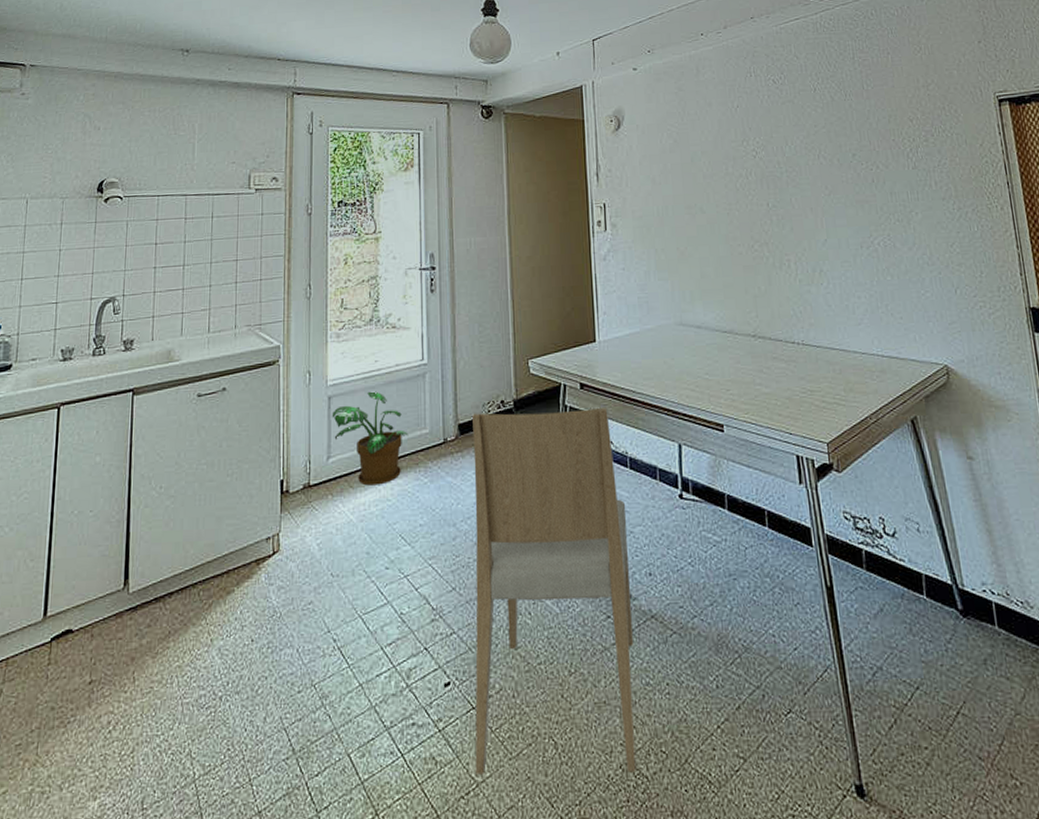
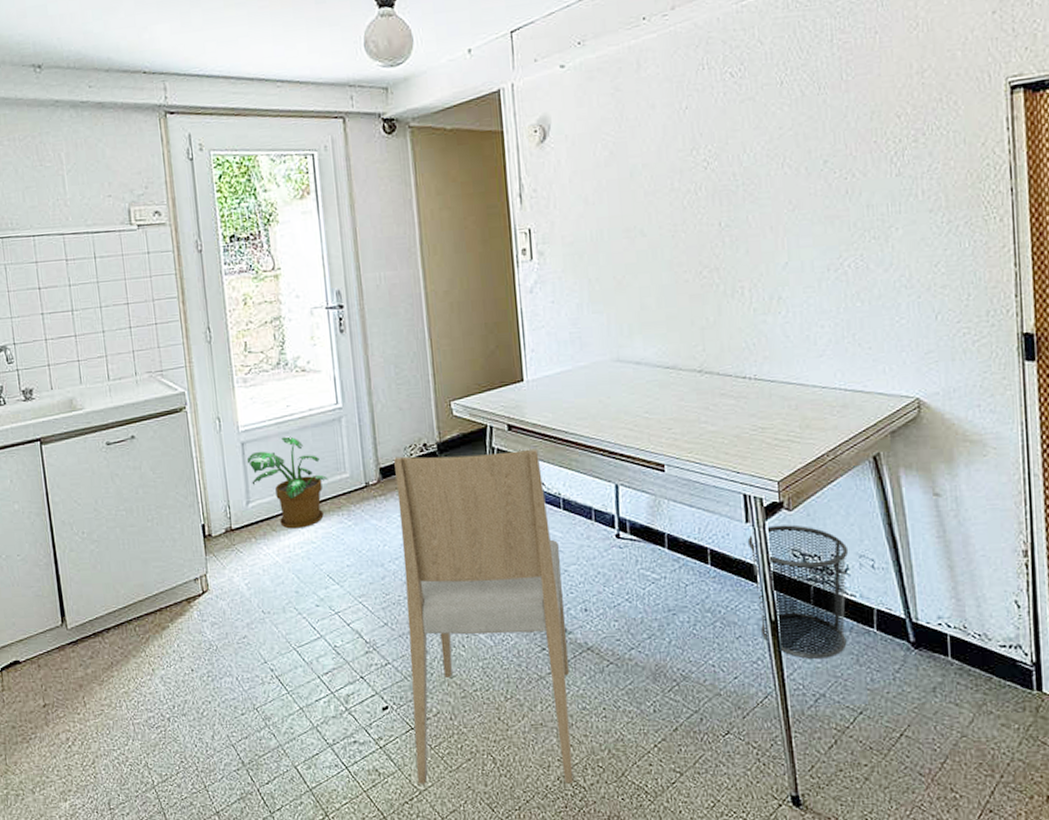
waste bin: none [801,486,900,628] -> present [747,525,849,659]

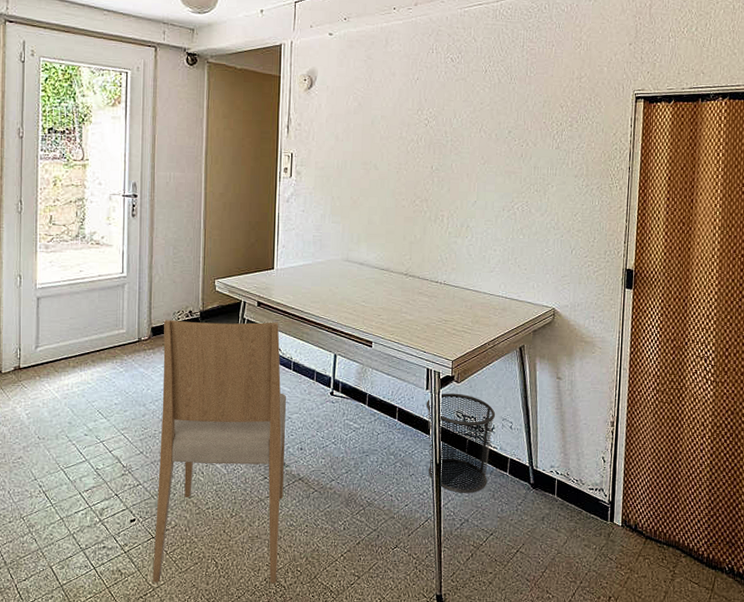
potted plant: present [246,436,329,529] -> none [40,296,108,371]

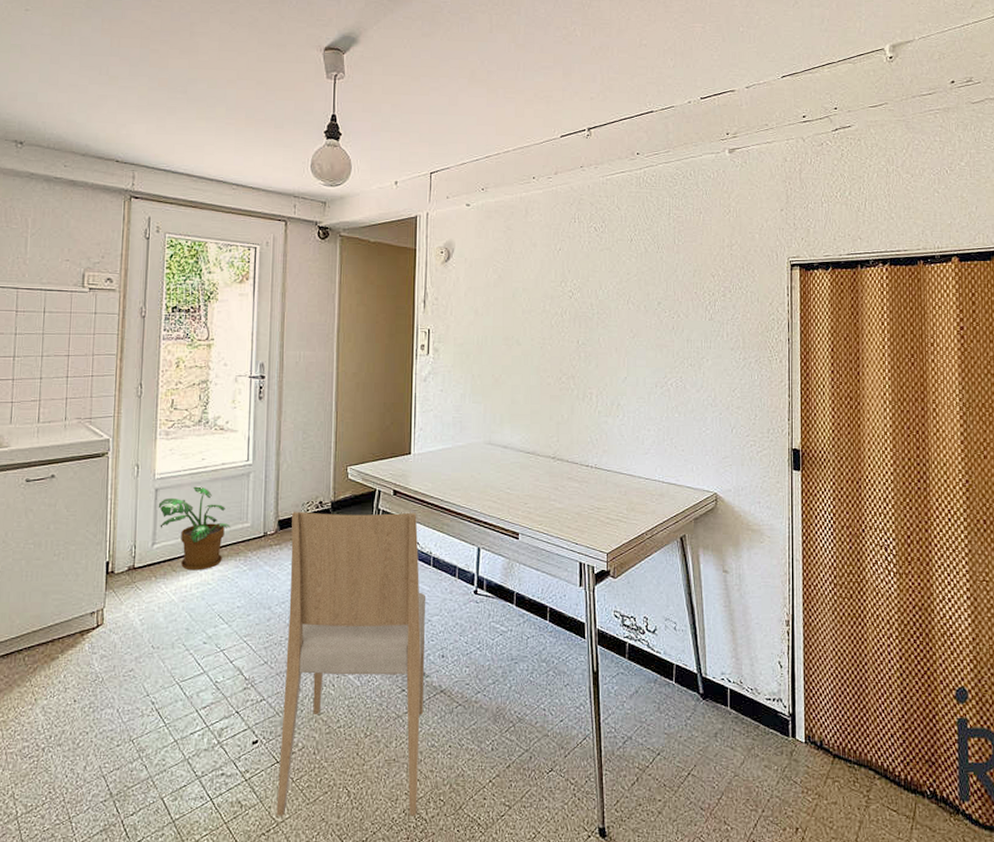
potted plant: none [40,296,108,371] -> present [158,486,231,570]
waste bin: present [426,393,496,493] -> none [580,590,658,706]

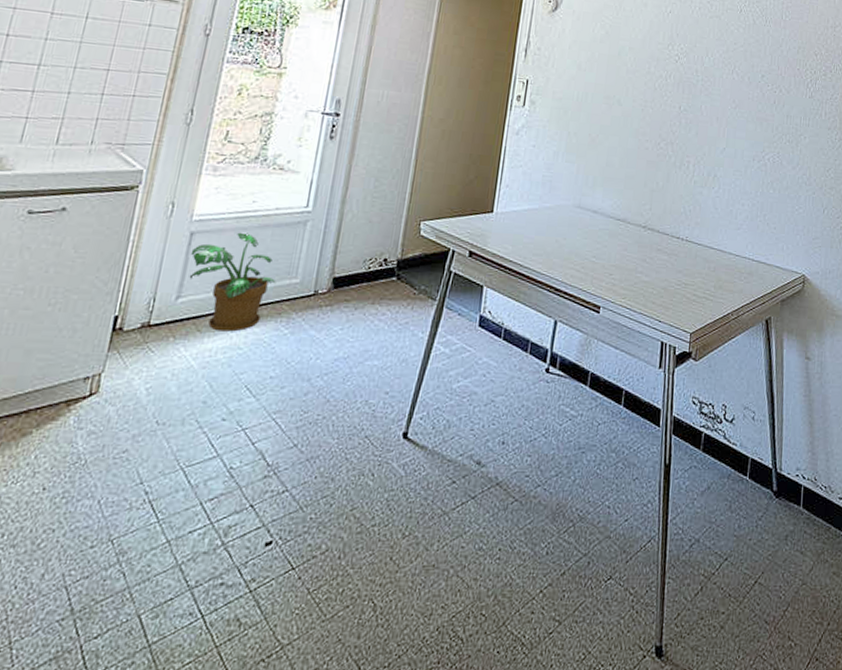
dining chair: present [276,511,426,816] -> none [282,268,492,637]

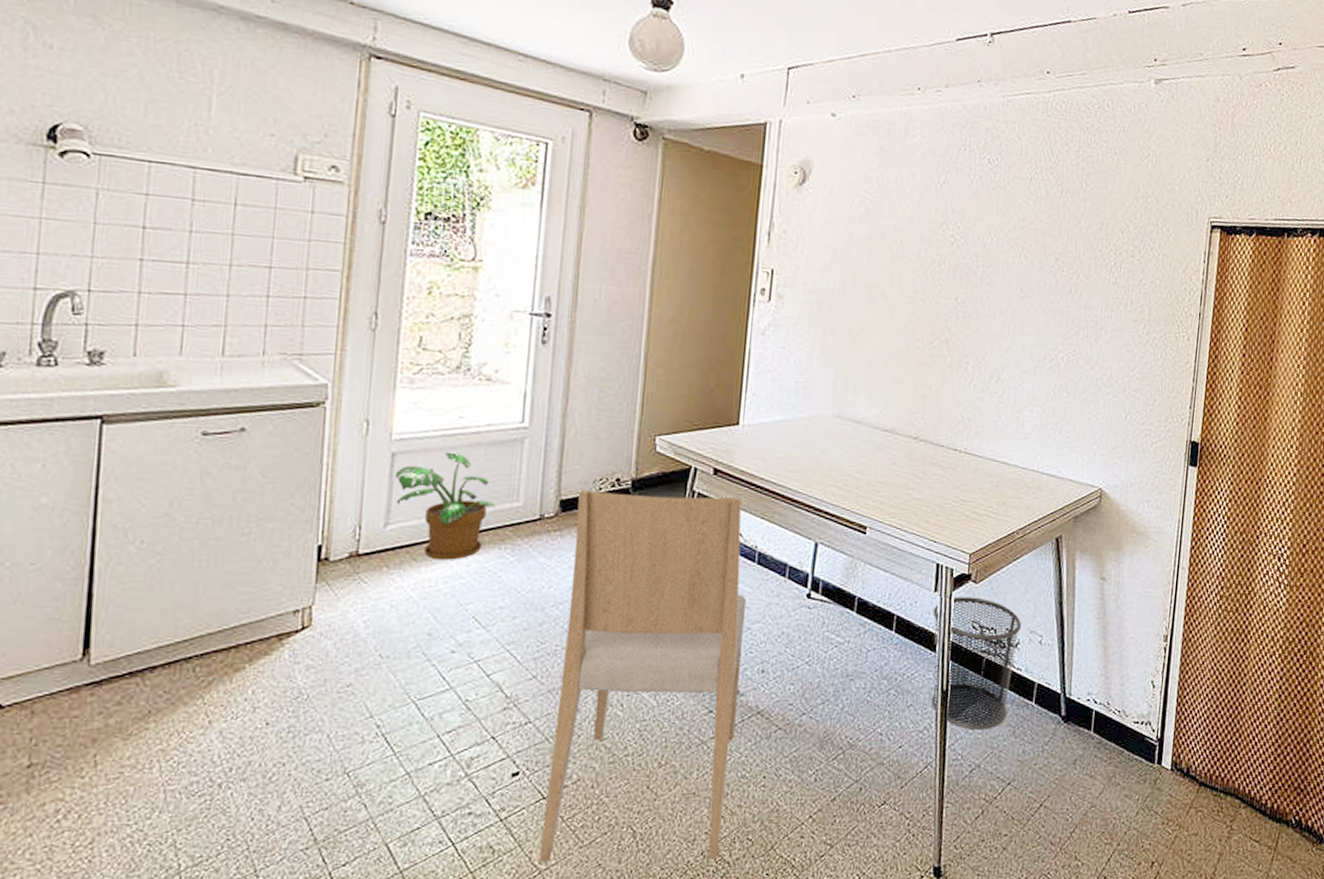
dining chair: none [282,268,492,637] -> present [539,489,747,863]
waste bin: none [655,373,737,504] -> present [932,596,1022,729]

